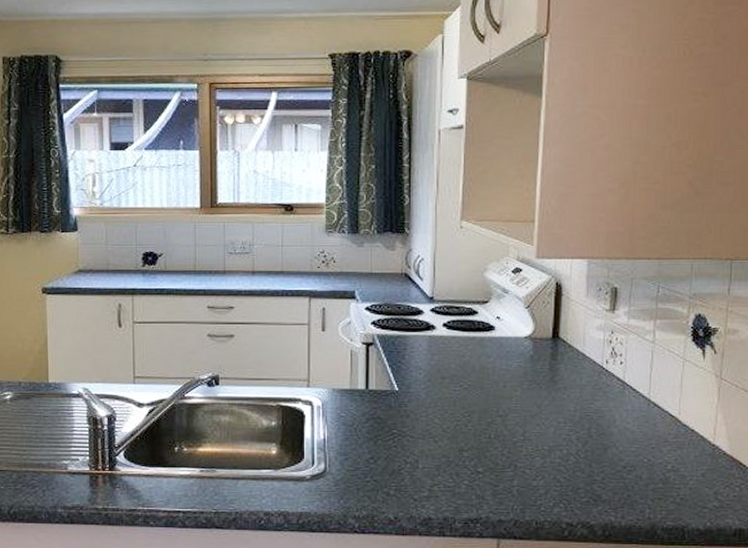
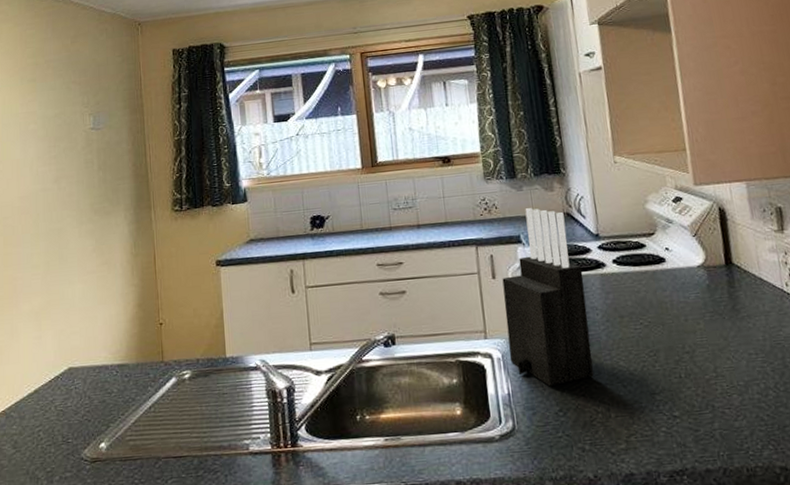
knife block: none [329,265,412,436] -> present [502,208,594,387]

